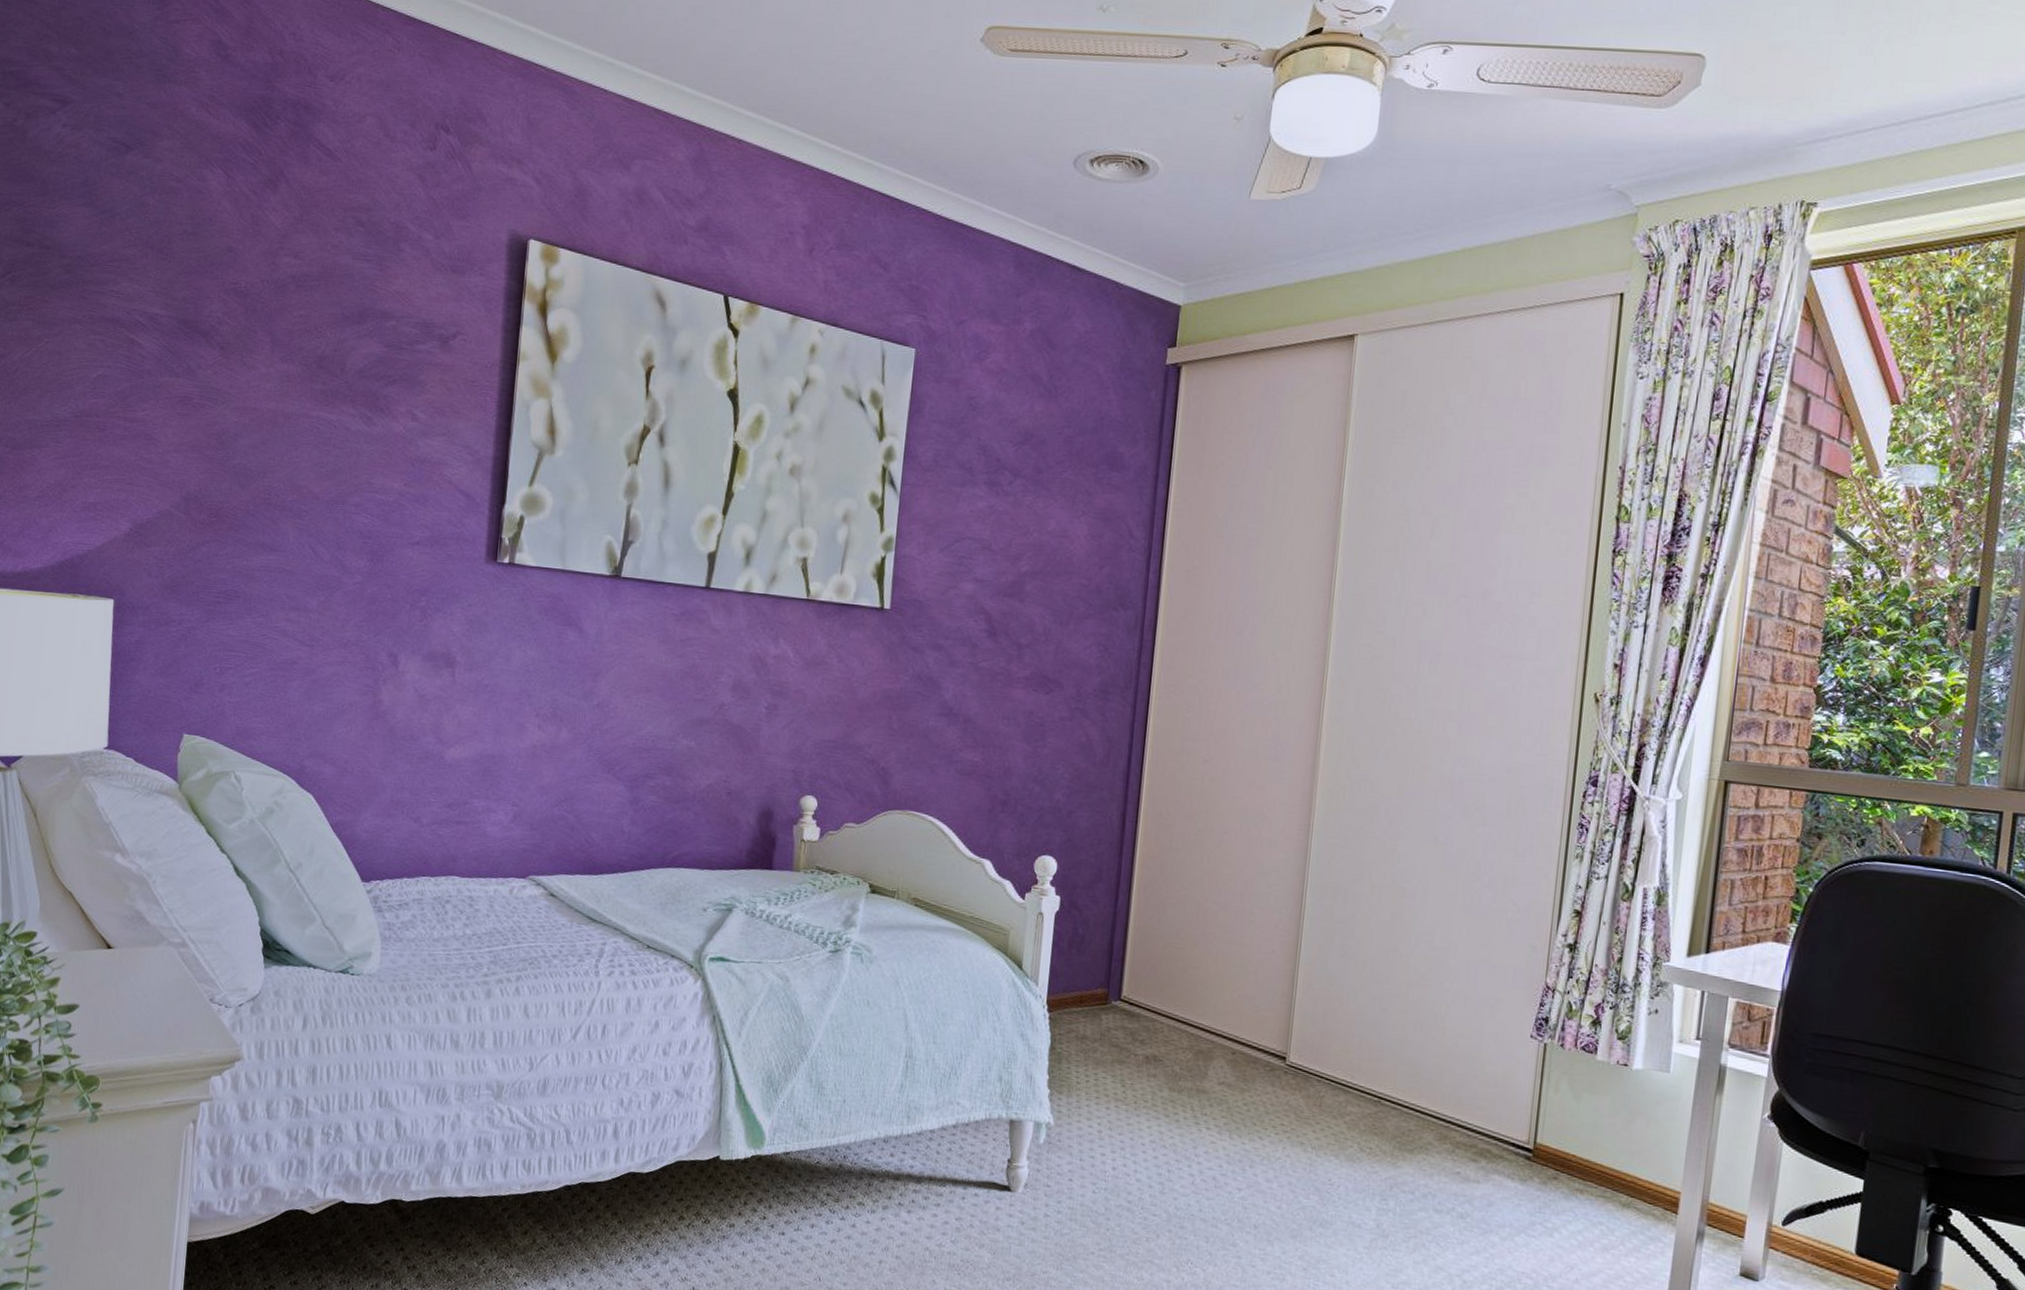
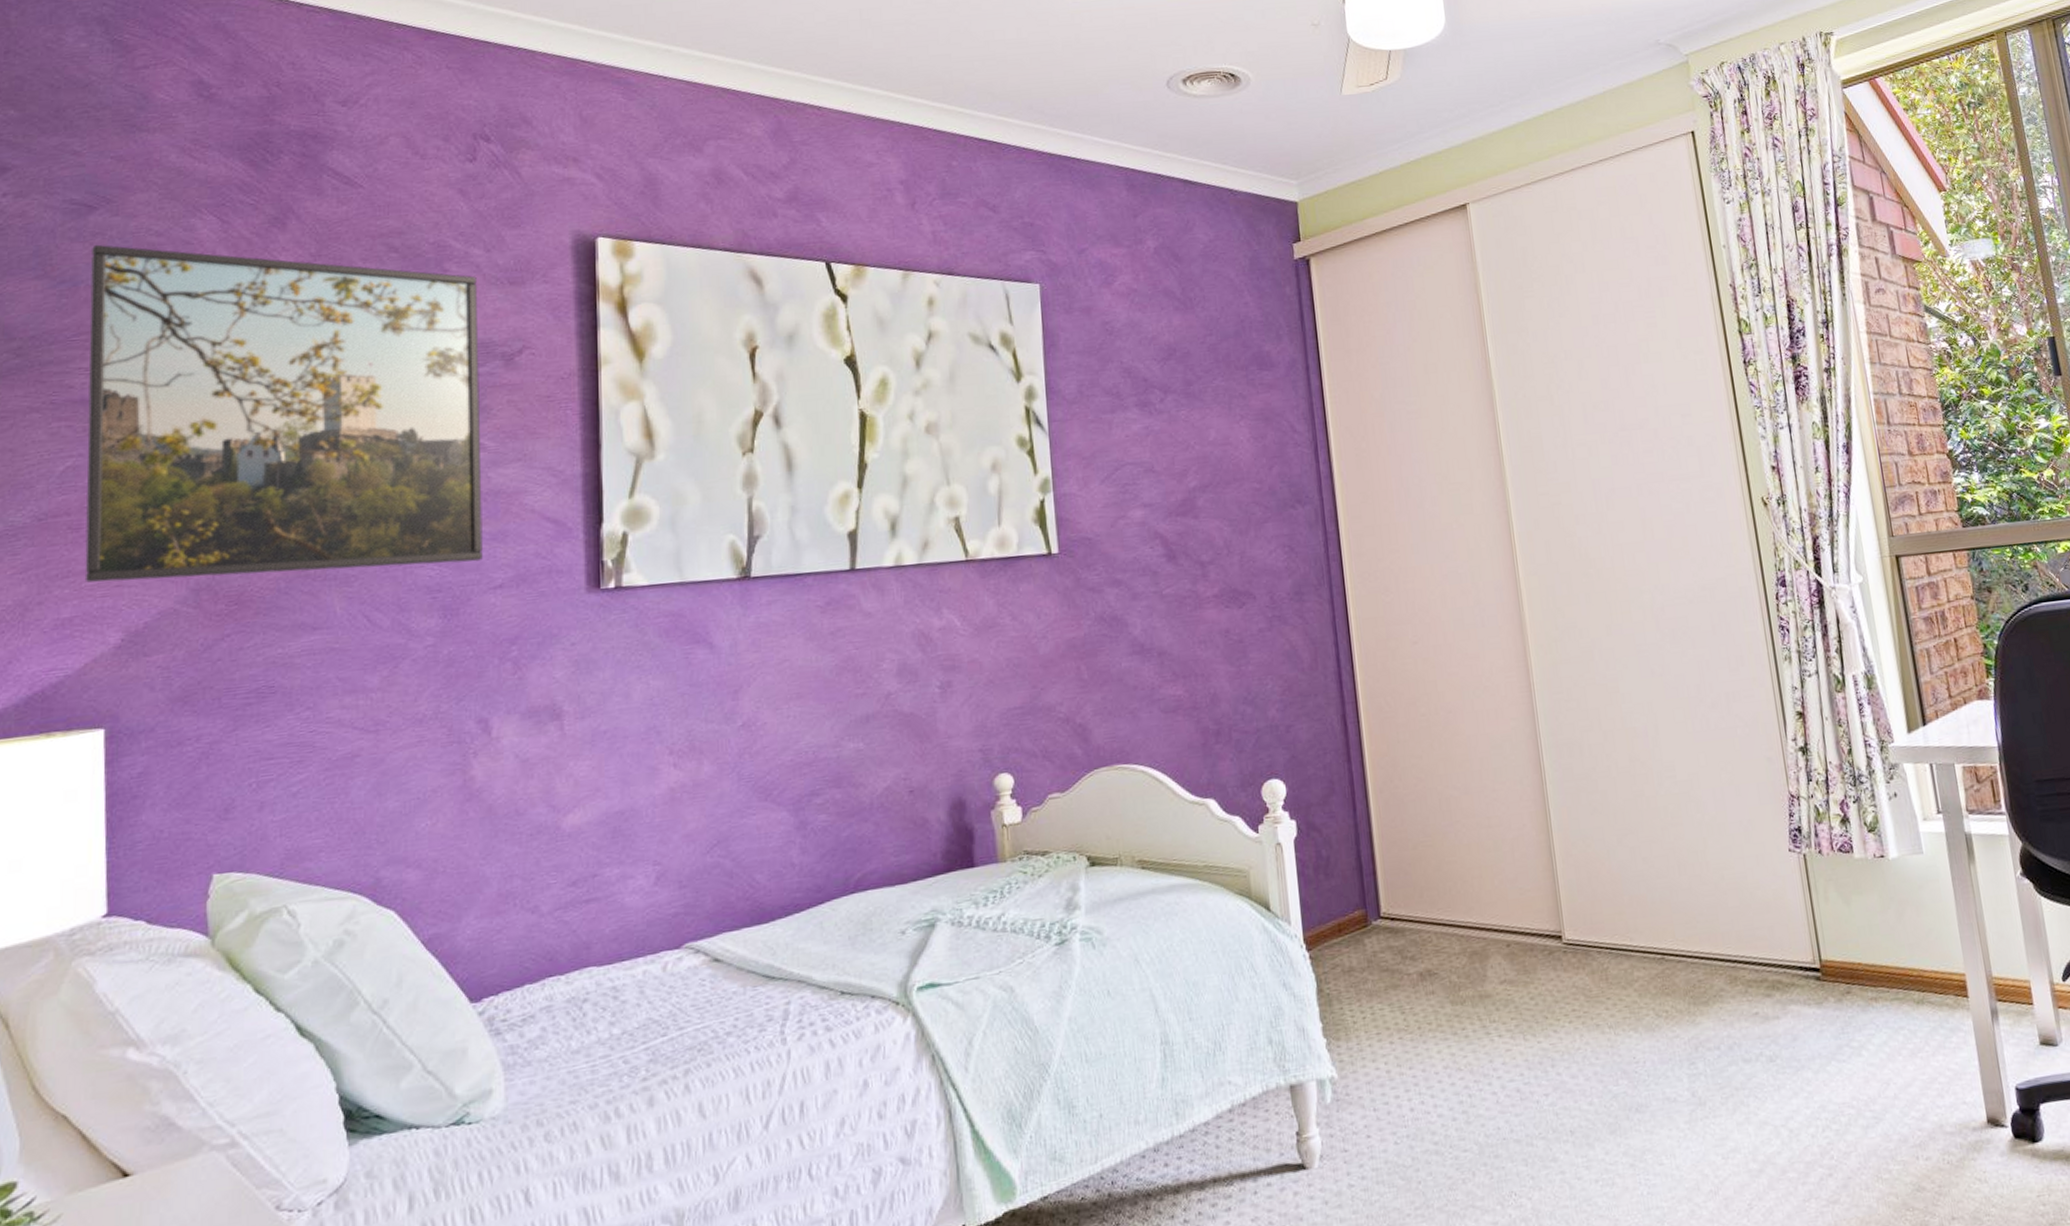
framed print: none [106,182,426,518] -> present [84,244,483,583]

